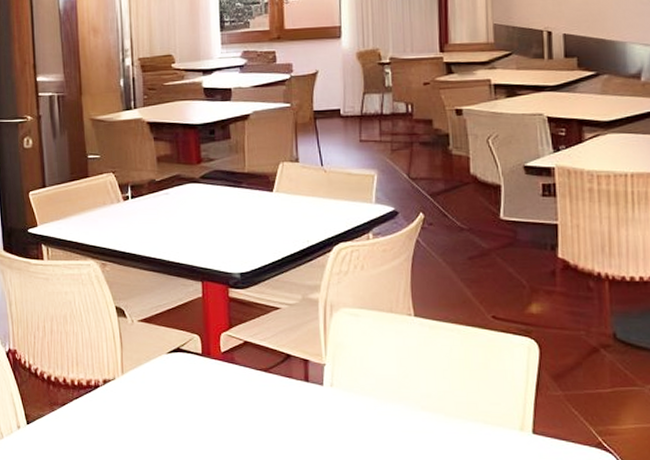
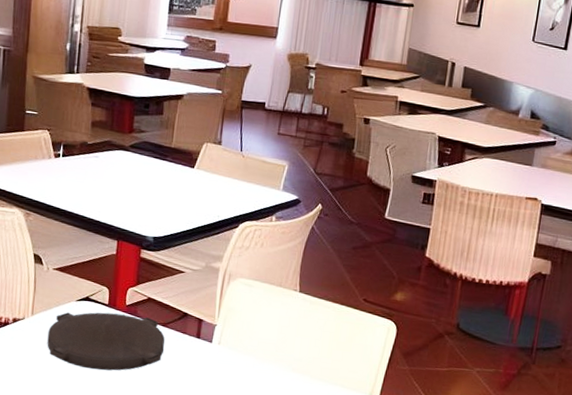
tray: none [141,363,270,429] -> present [47,312,165,371]

